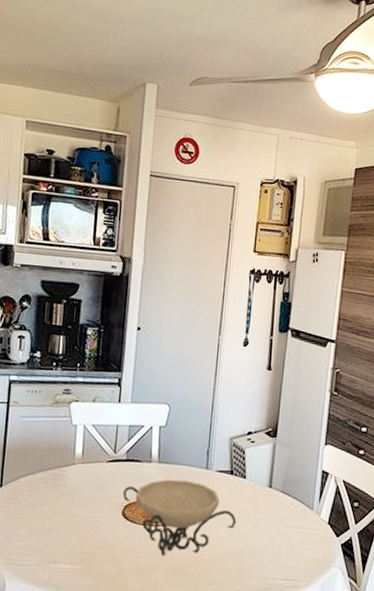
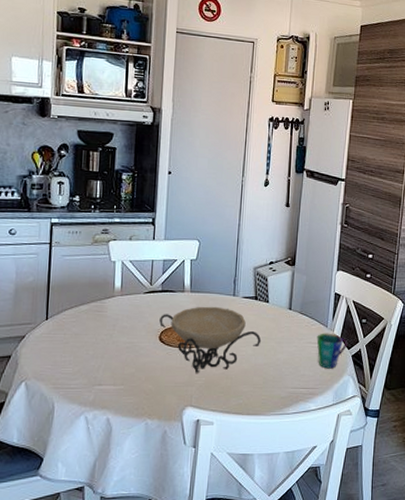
cup: none [300,516,337,559] -> present [316,333,348,369]

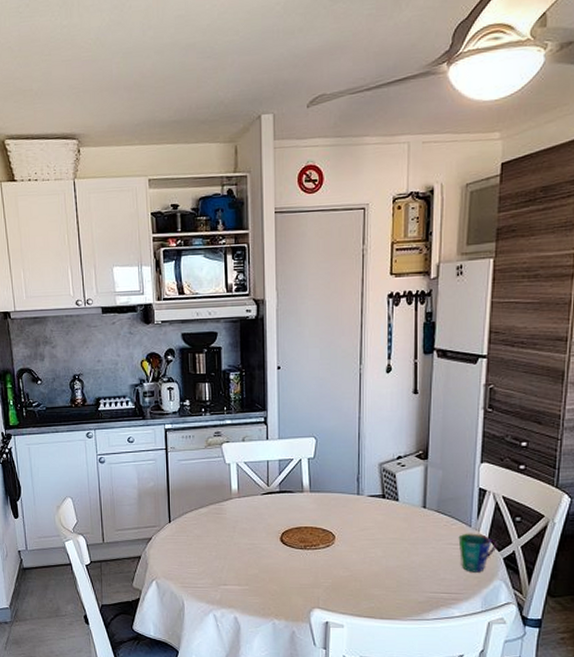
decorative bowl: present [159,306,262,374] -> none [280,506,392,576]

